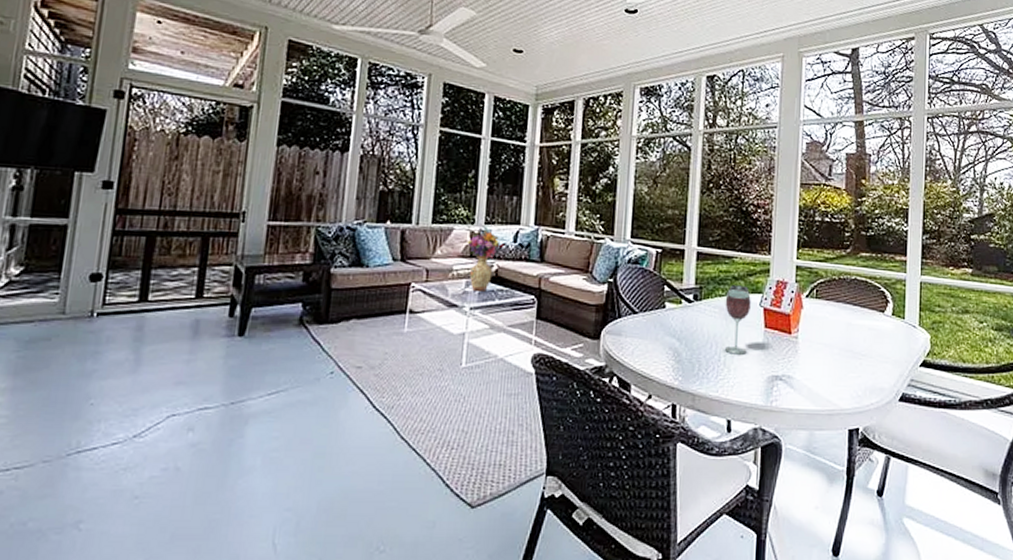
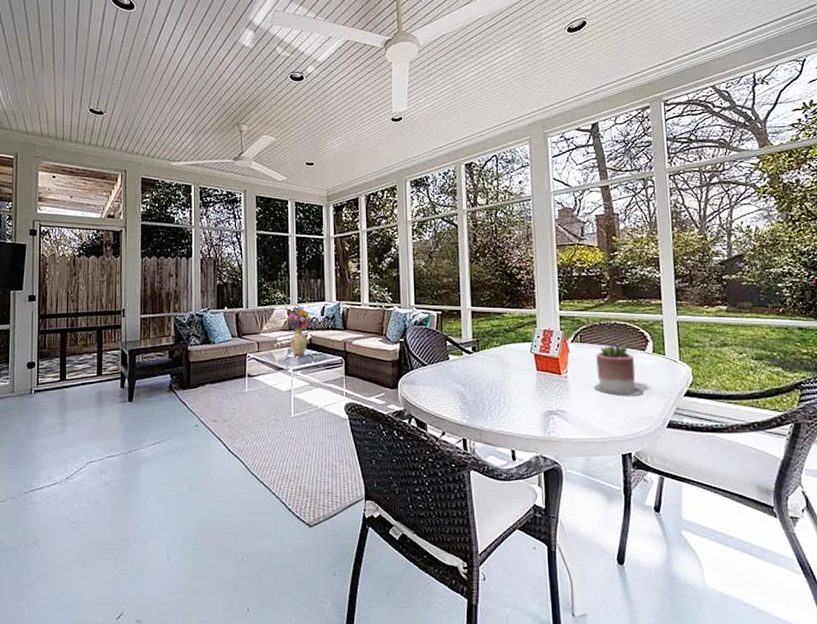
wineglass: present [725,285,751,355] -> none [499,336,523,395]
succulent planter: none [826,302,878,363] -> present [594,343,643,396]

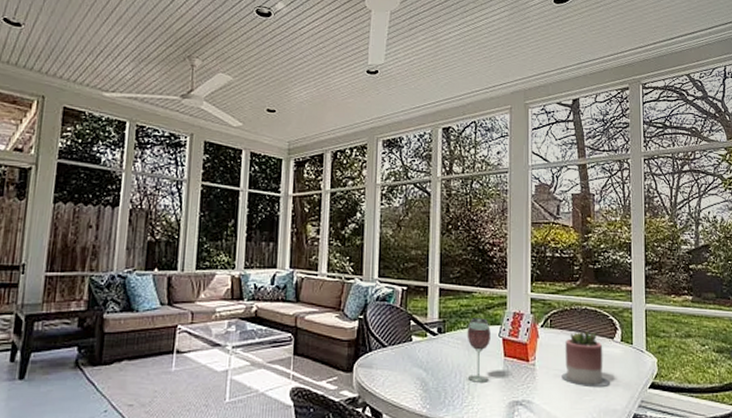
flower arrangement: present [286,307,313,356] -> none [228,273,261,331]
wineglass: none [499,336,523,395] -> present [467,318,490,382]

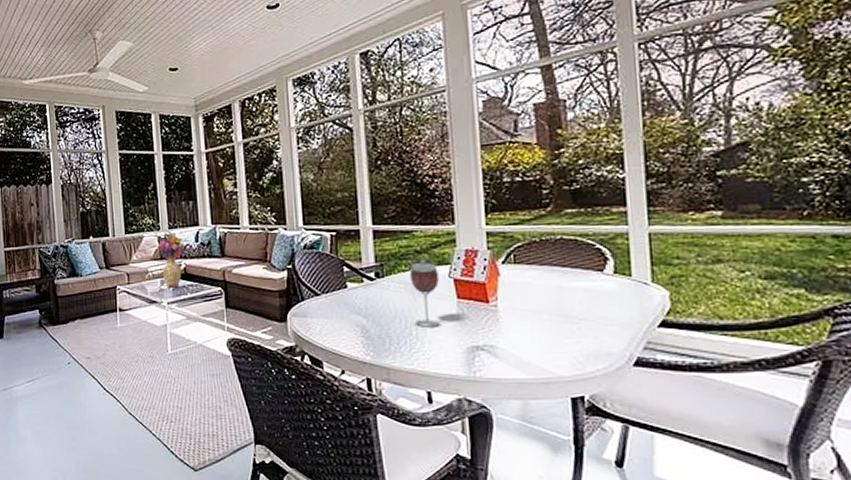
flower arrangement: none [228,273,261,331] -> present [156,233,187,288]
succulent planter: present [562,330,610,386] -> none [533,263,601,327]

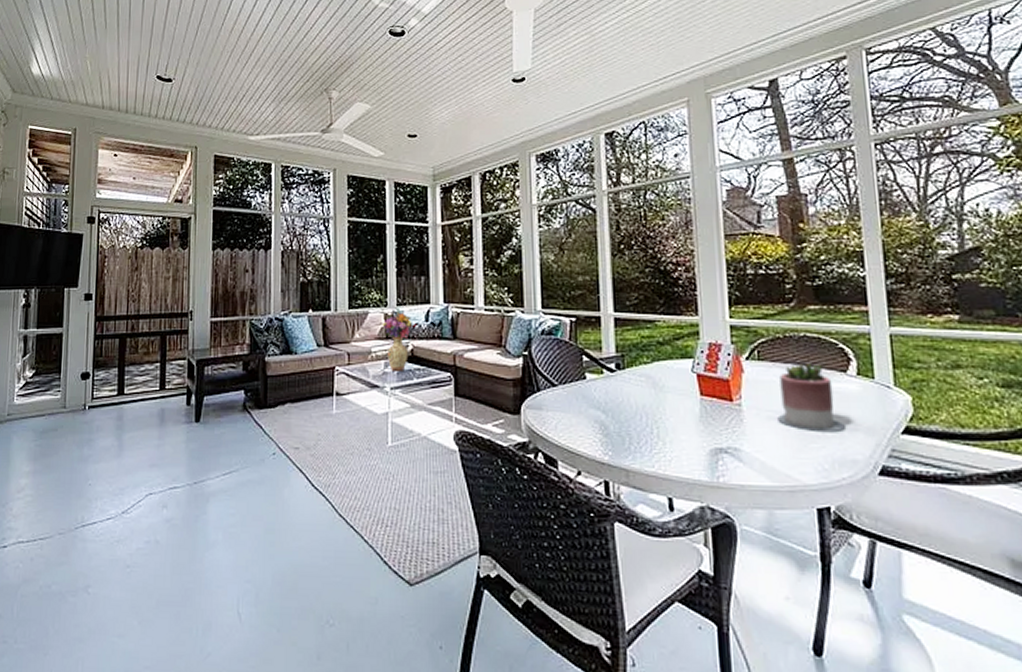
wineglass: present [409,258,440,327] -> none [651,351,683,426]
succulent planter: none [533,263,601,327] -> present [777,362,845,431]

